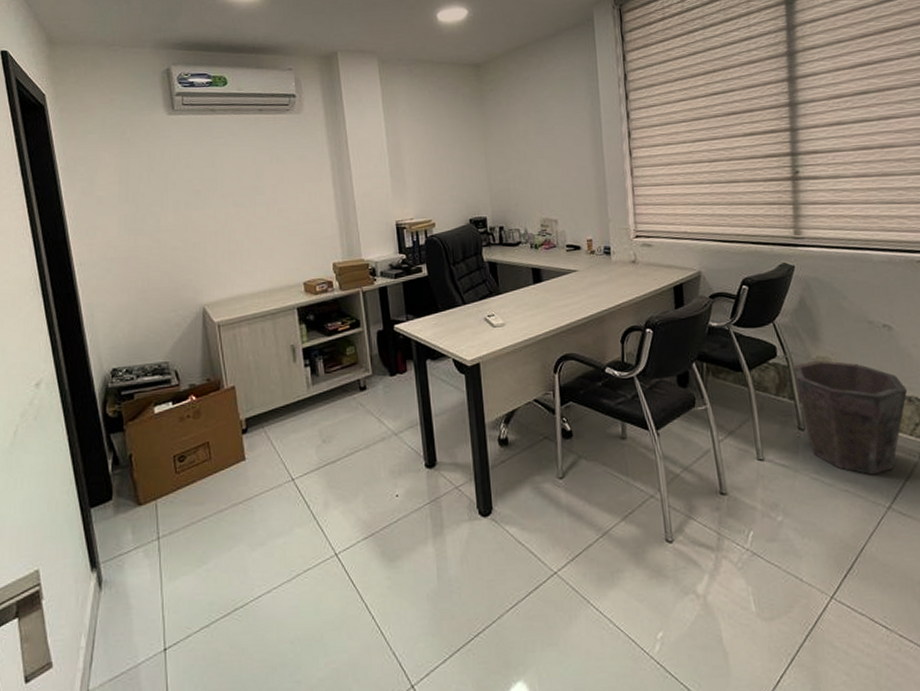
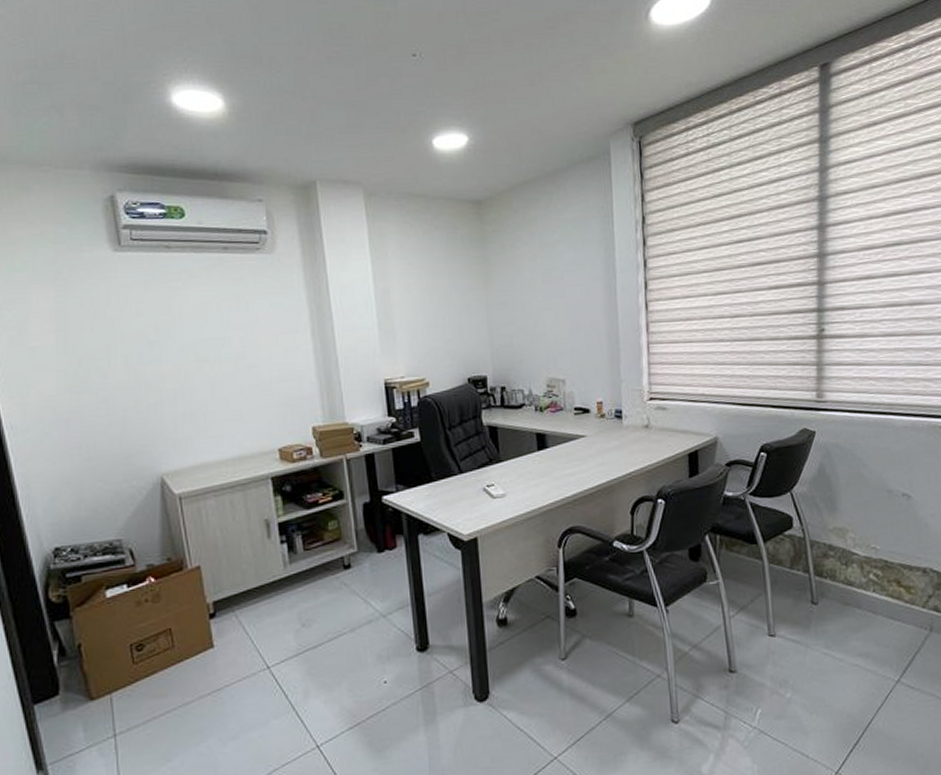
waste bin: present [792,360,908,475] -> none [808,531,923,649]

